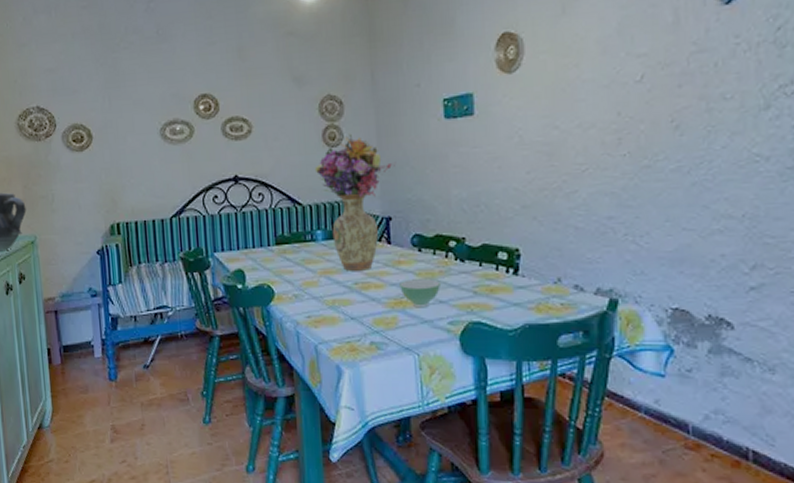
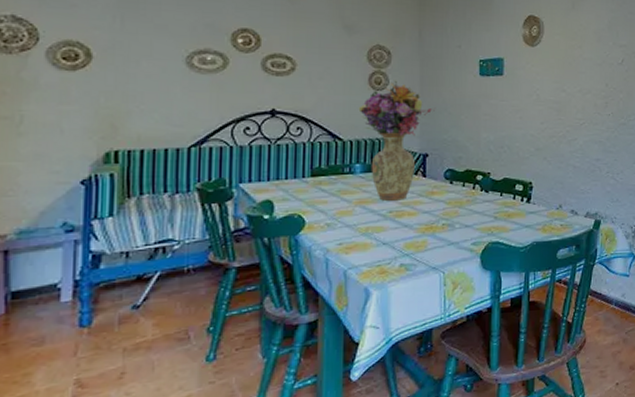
bowl: present [399,279,442,308] -> none [431,207,468,232]

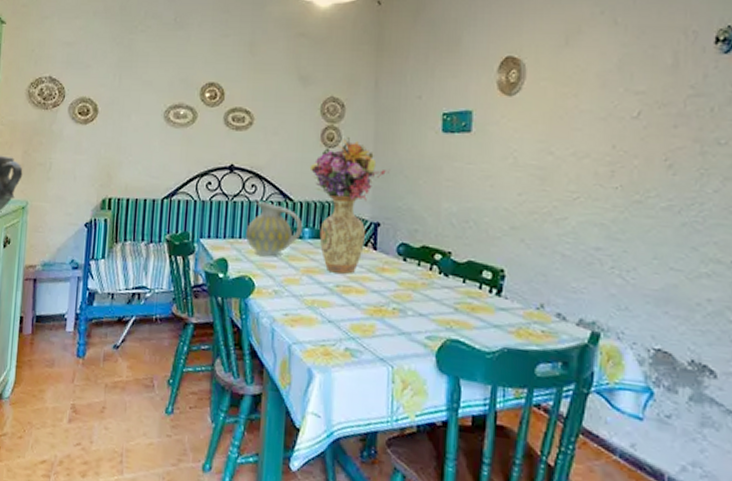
pitcher: none [292,143,354,194] -> present [245,201,303,257]

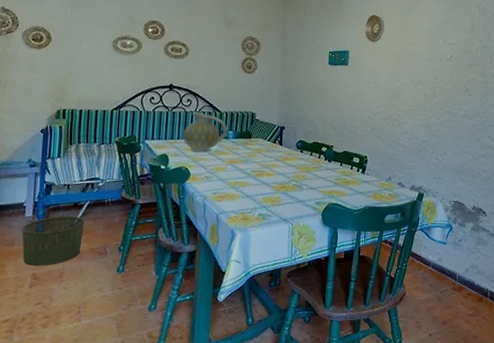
basket: none [61,333,130,396] -> present [21,215,85,266]
flower arrangement: present [309,135,391,274] -> none [233,64,293,163]

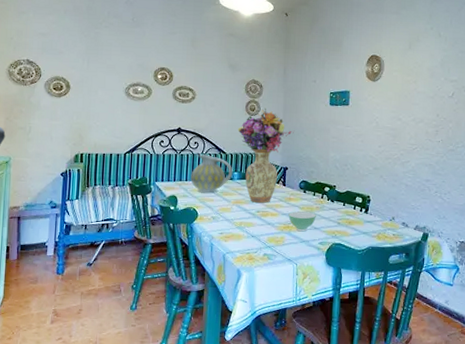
basket: present [21,215,85,266] -> none [44,255,101,303]
flower arrangement: none [233,64,293,163] -> present [237,106,295,203]
bowl: none [284,171,314,192] -> present [288,211,317,232]

